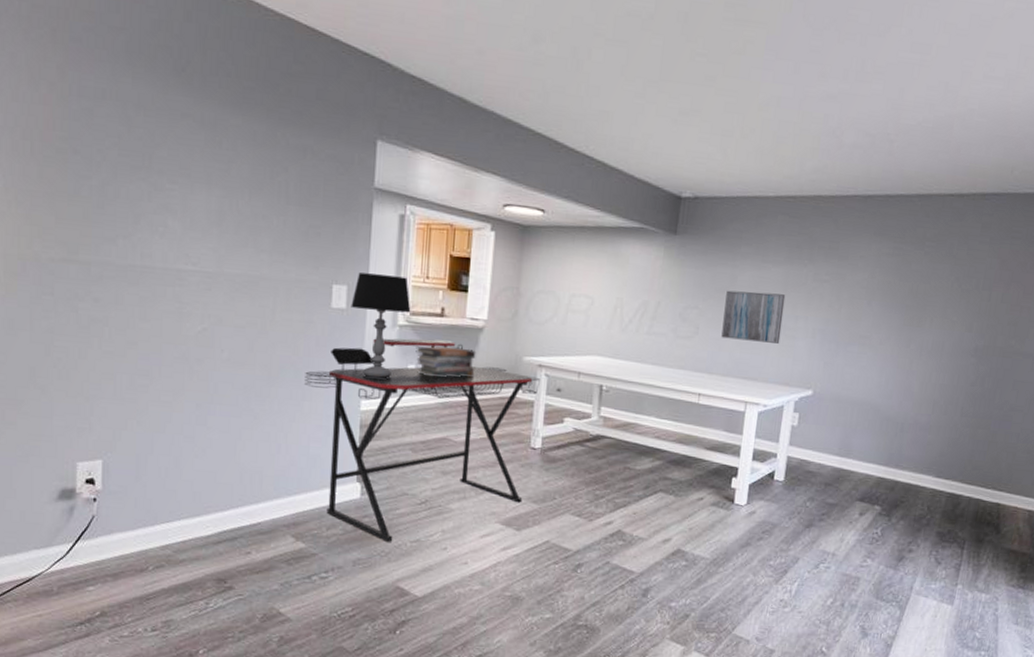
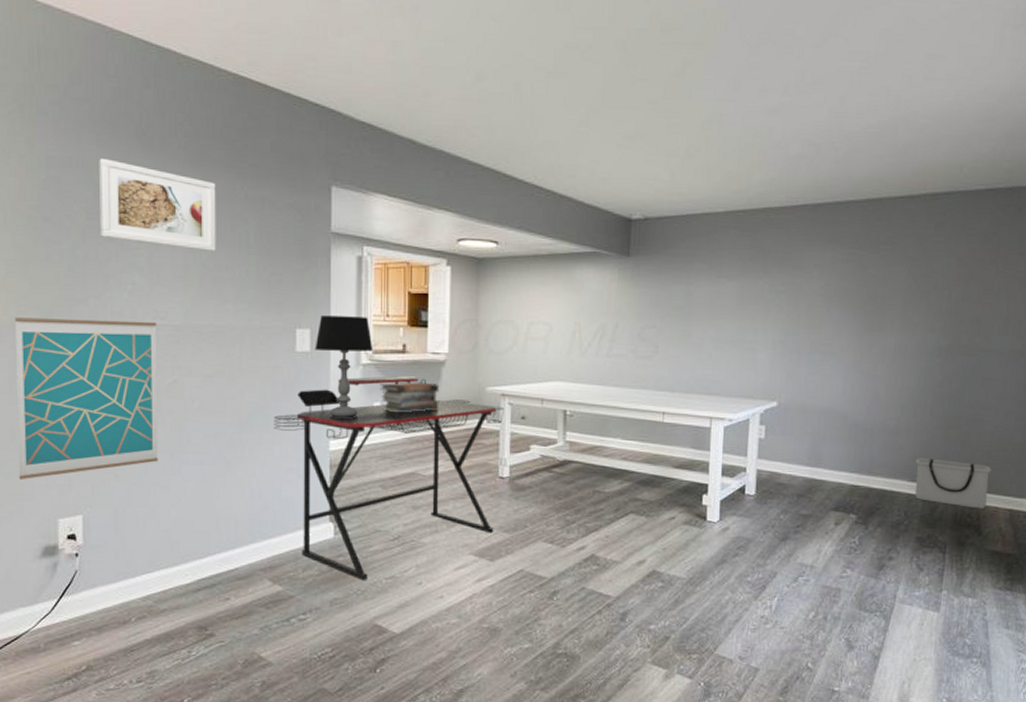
wall art: none [37,252,188,420] -> present [15,317,159,479]
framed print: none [133,91,257,199] -> present [99,157,216,251]
wall art: present [721,290,786,344] -> none [681,307,743,357]
storage bin: none [939,455,1015,509] -> present [914,458,992,509]

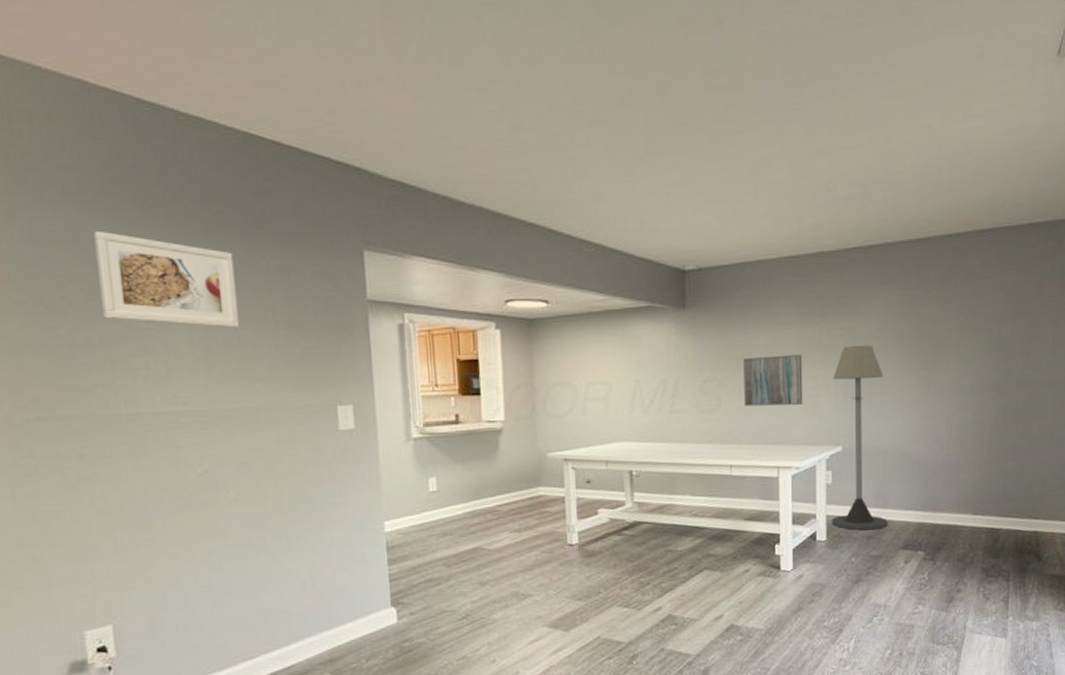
wall art: present [15,317,159,479] -> none [11,408,195,592]
desk: present [274,376,504,580] -> none [320,447,568,664]
table lamp: present [315,315,373,418] -> none [359,388,424,498]
book stack: present [380,382,440,413] -> none [434,452,500,487]
wall art: none [681,307,743,357] -> present [743,355,803,407]
floor lamp: none [762,301,825,488] -> present [832,345,888,530]
storage bin: present [914,458,992,509] -> none [977,490,1047,536]

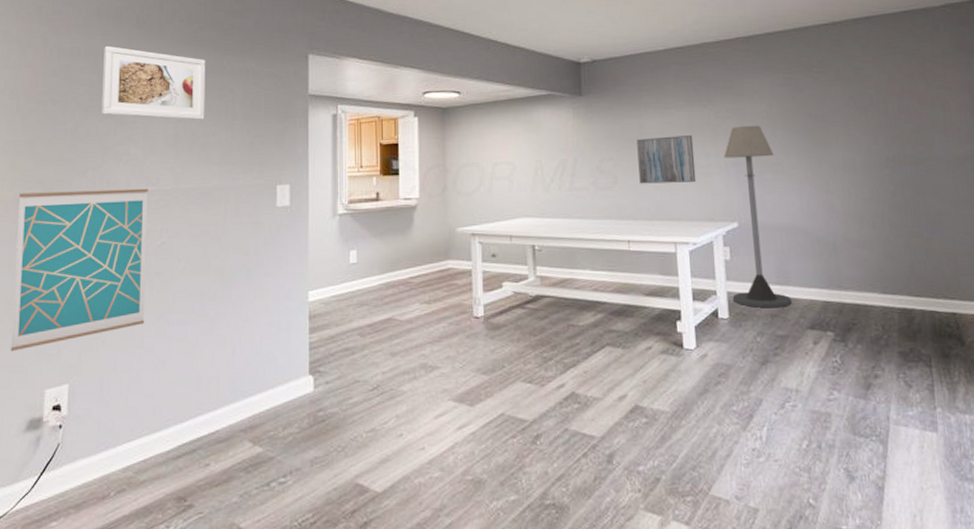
wall art: none [11,408,195,592] -> present [10,188,149,351]

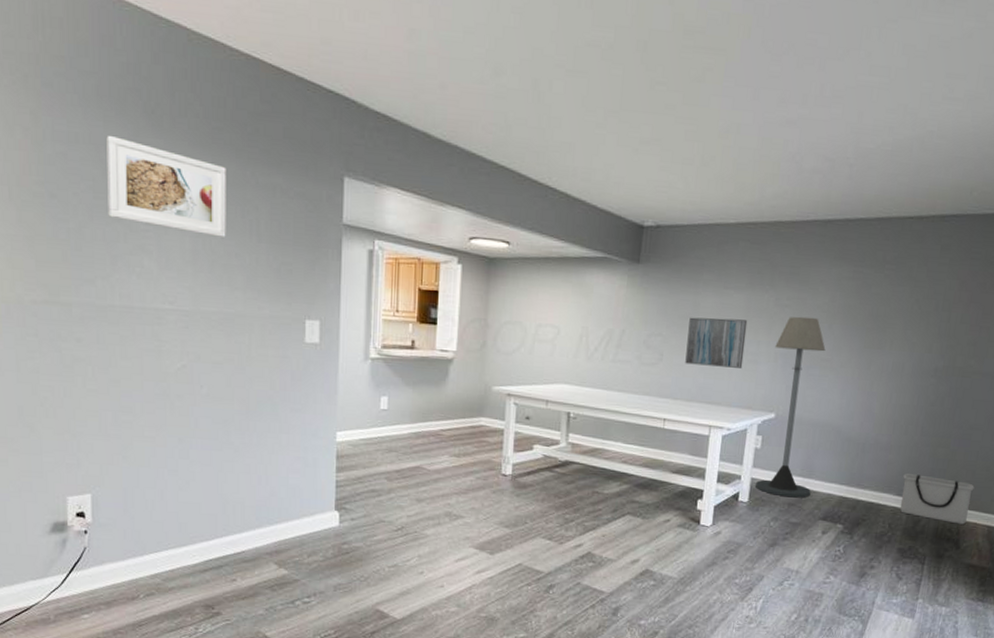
wall art: present [10,188,149,351] -> none [22,295,167,457]
storage bin: none [883,268,963,318] -> present [900,474,975,525]

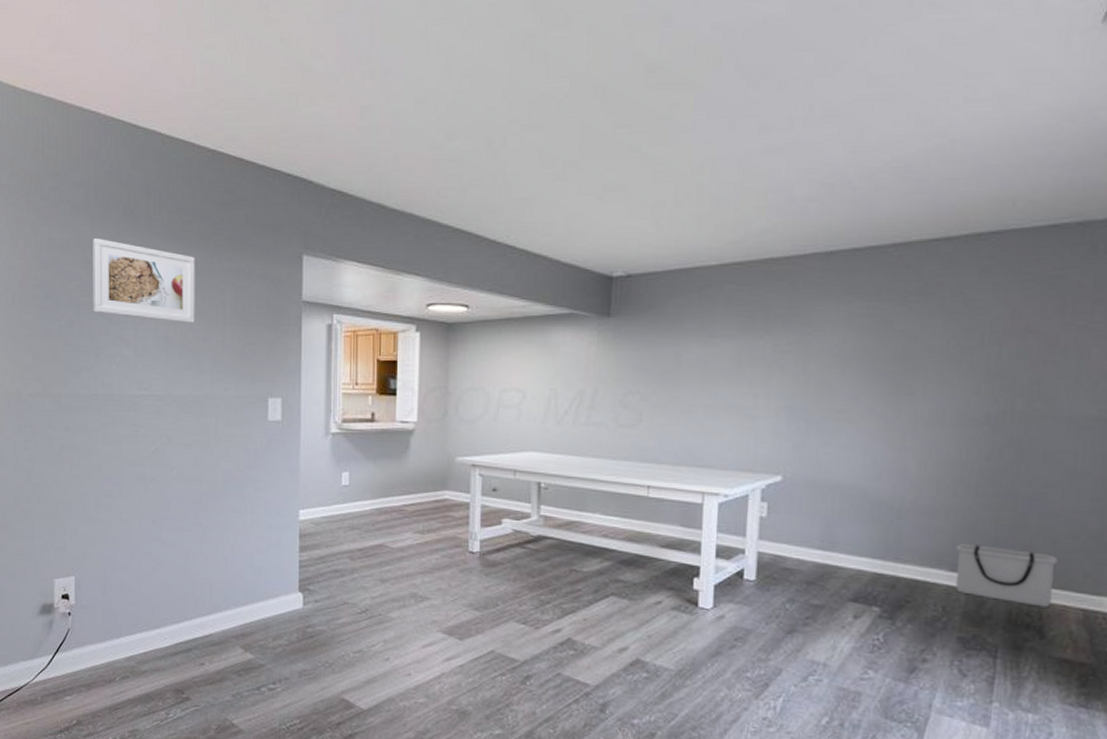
wall art: present [685,317,748,368] -> none [669,370,741,426]
floor lamp: present [756,316,826,498] -> none [764,363,840,575]

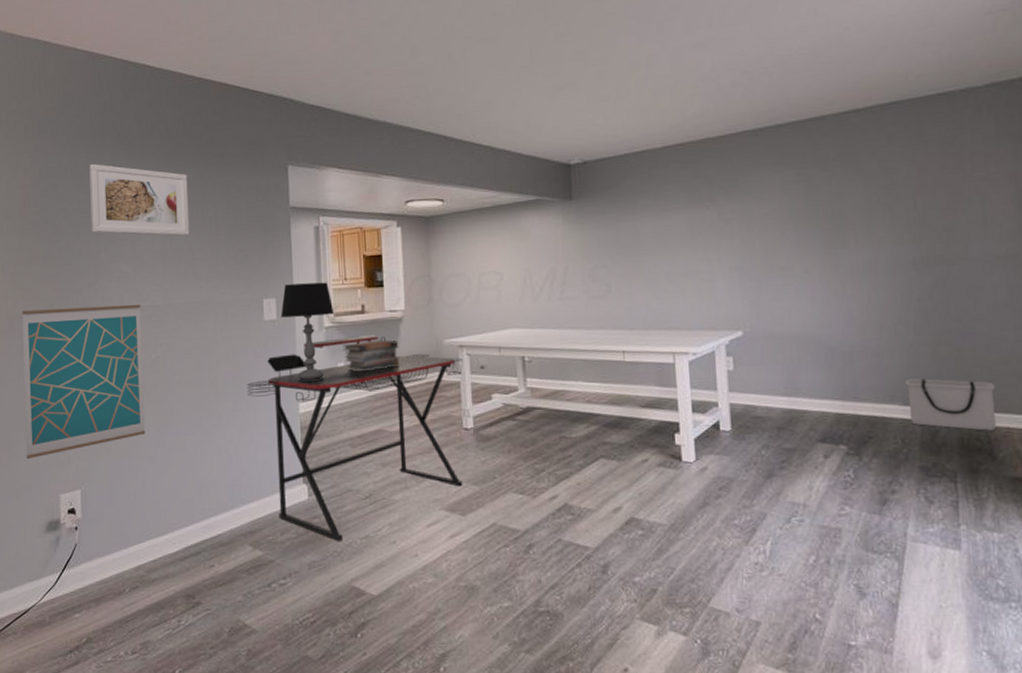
wall art: none [20,389,142,541] -> present [22,304,146,459]
desk: none [246,445,474,653] -> present [247,335,463,541]
table lamp: none [286,384,342,488] -> present [280,282,335,381]
book stack: none [349,451,408,483] -> present [343,339,400,372]

